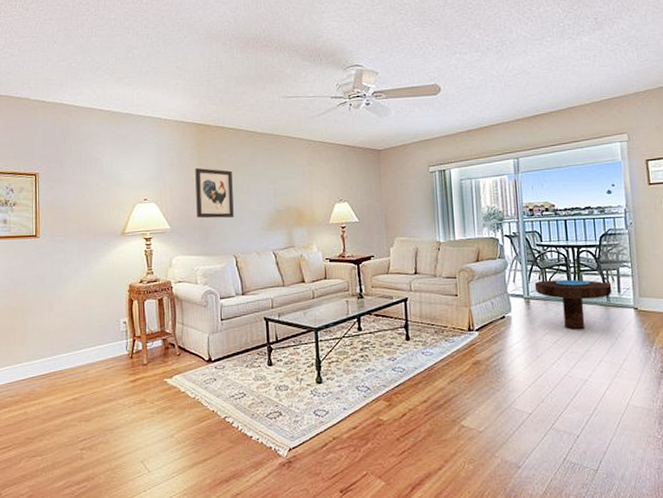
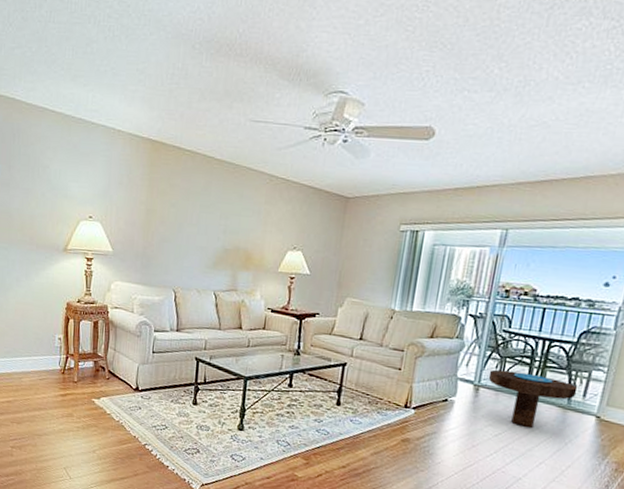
wall art: present [195,167,234,219] -> none [141,189,183,251]

